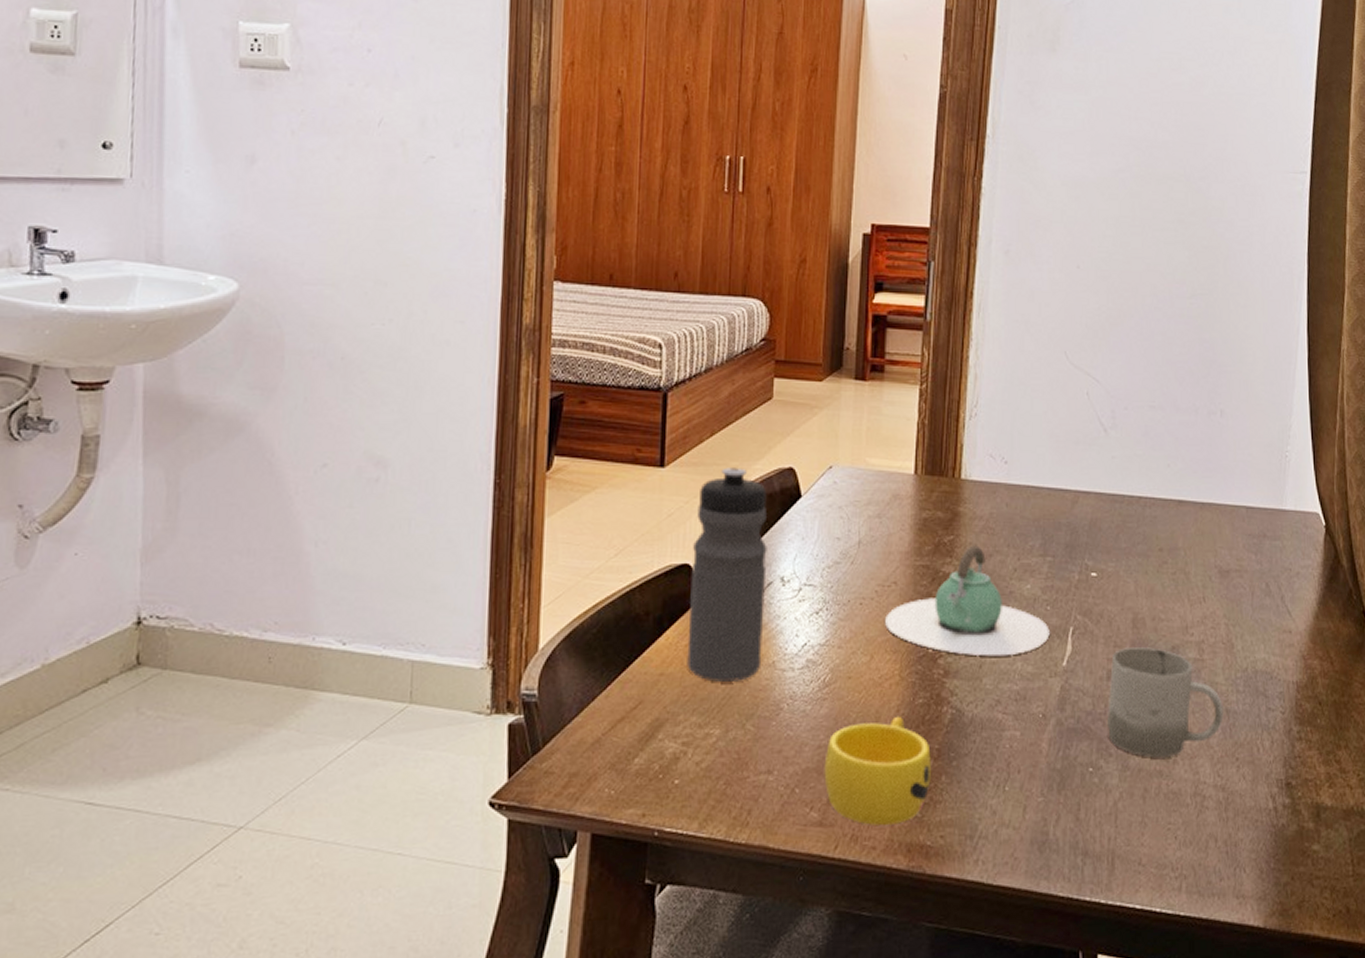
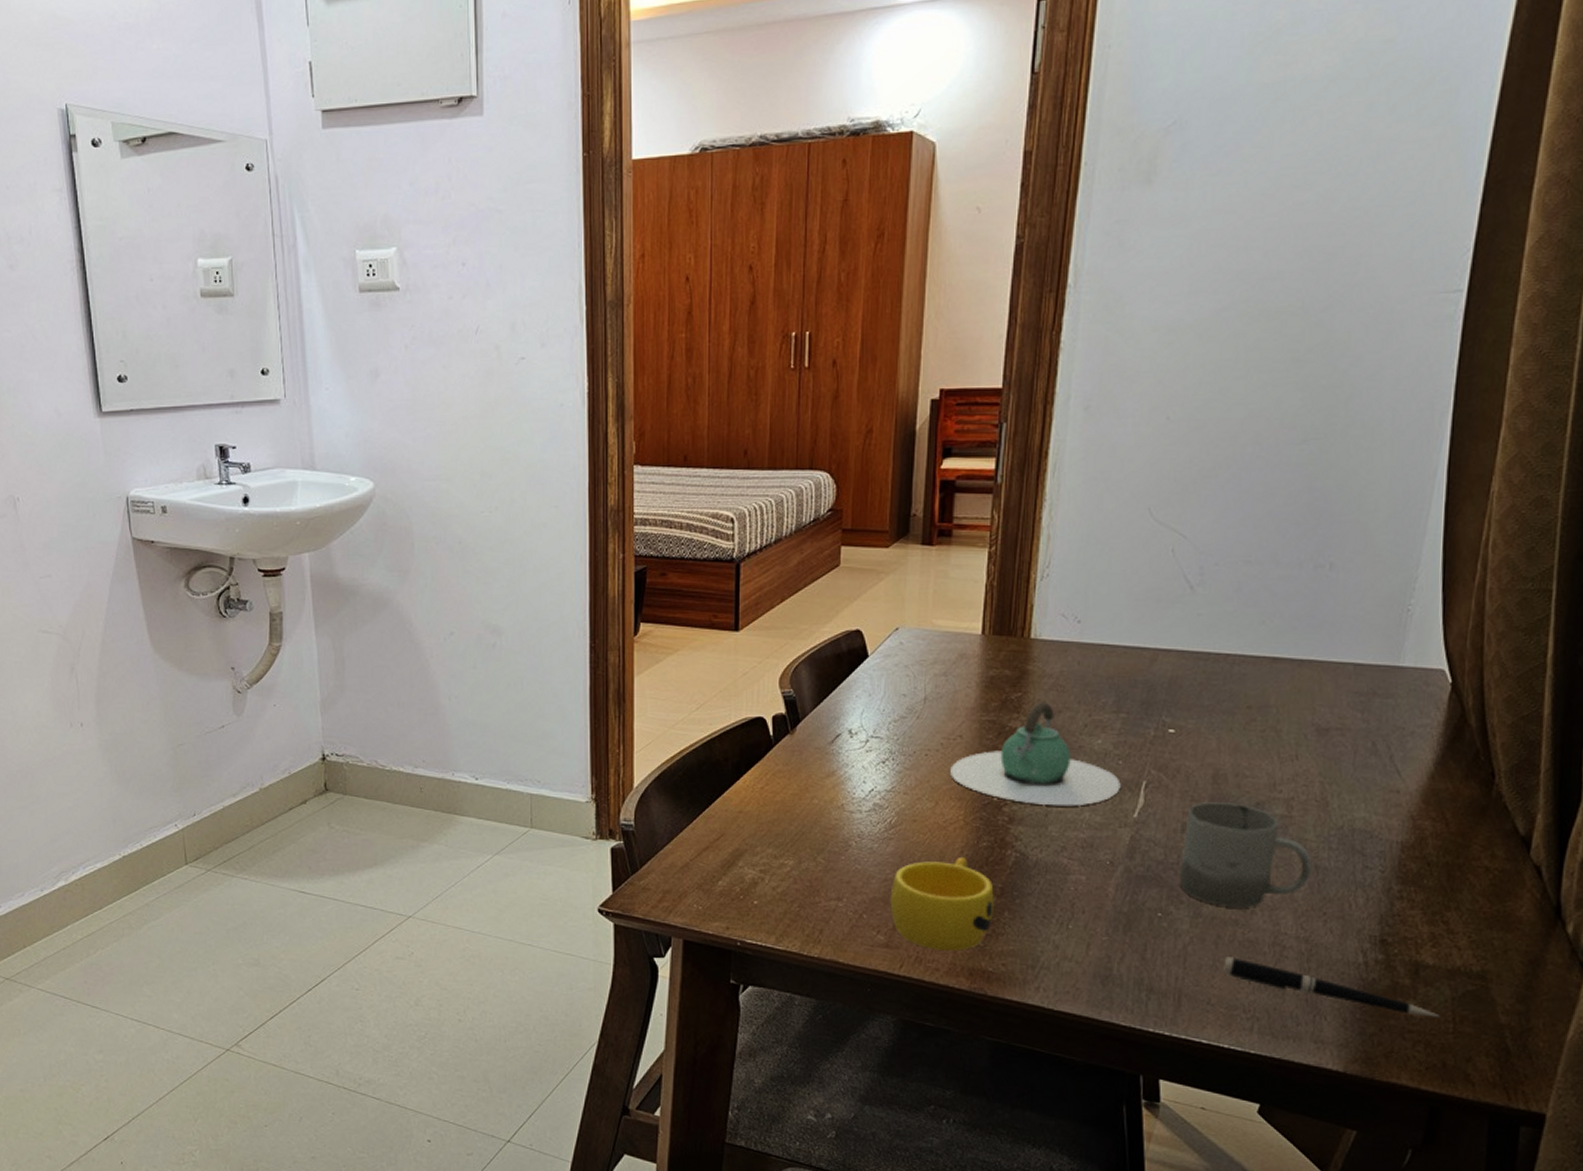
water bottle: present [687,467,767,682] -> none [763,630,836,820]
pen: none [1151,811,1341,861] -> present [1223,957,1440,1017]

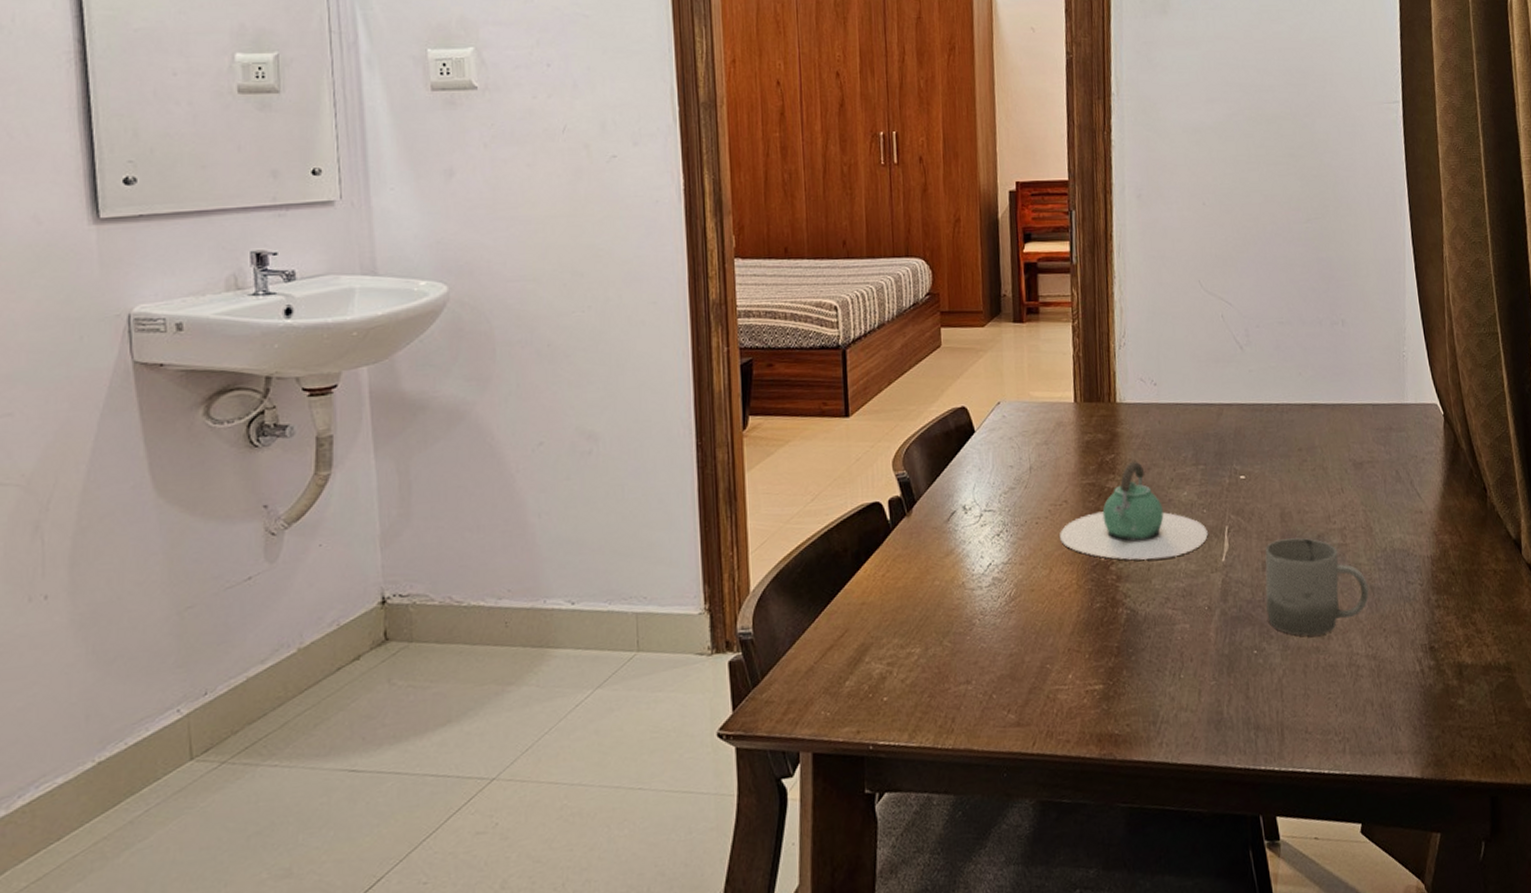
cup: present [890,856,994,951] -> none [1016,620,1114,721]
pen: present [1223,957,1440,1017] -> none [1313,683,1484,713]

